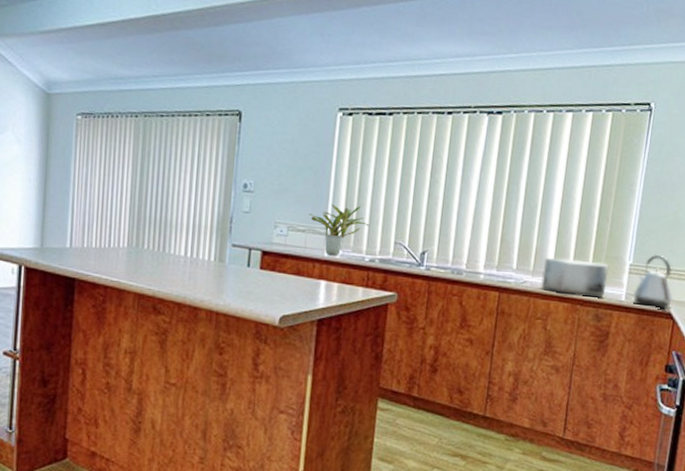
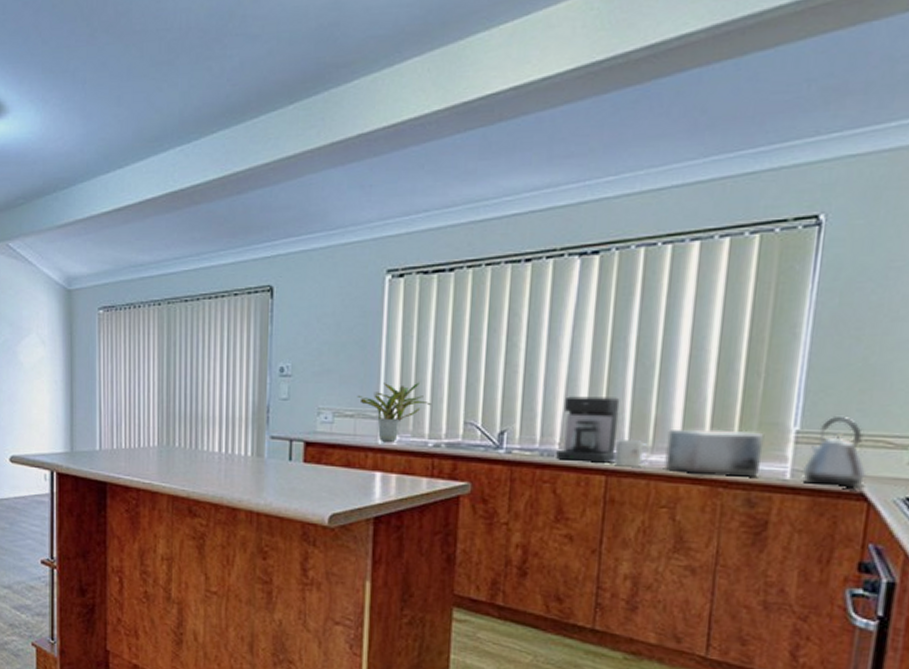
coffee maker: none [463,226,512,283] -> present [556,396,620,464]
mug: none [506,264,533,286] -> present [615,440,652,467]

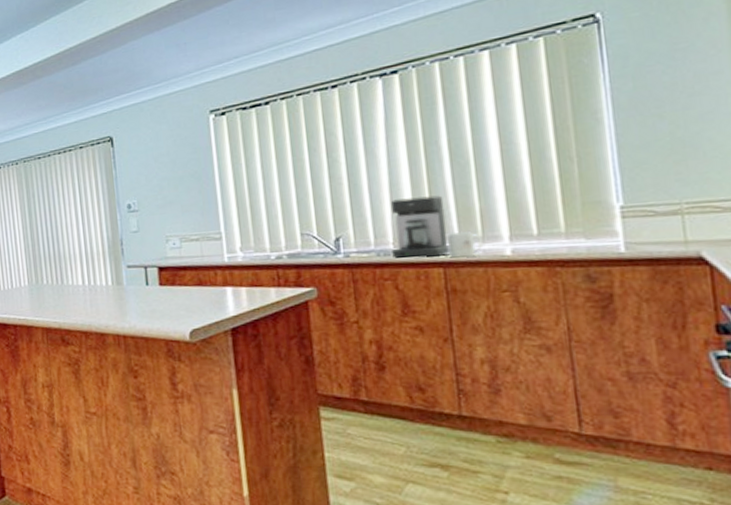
potted plant: present [357,382,431,442] -> none [199,203,268,259]
toaster: present [665,429,765,479] -> none [495,211,594,260]
kettle: present [802,417,867,488] -> none [636,188,702,256]

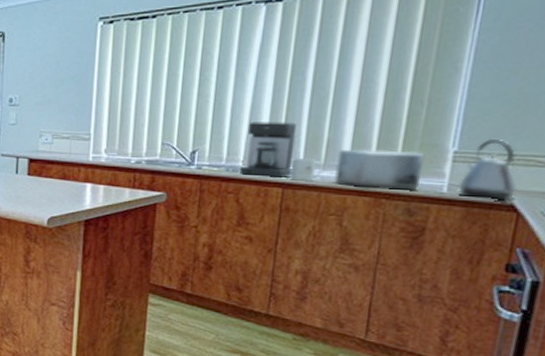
toaster: none [495,211,594,260] -> present [334,149,425,192]
kettle: none [636,188,702,256] -> present [458,139,518,201]

